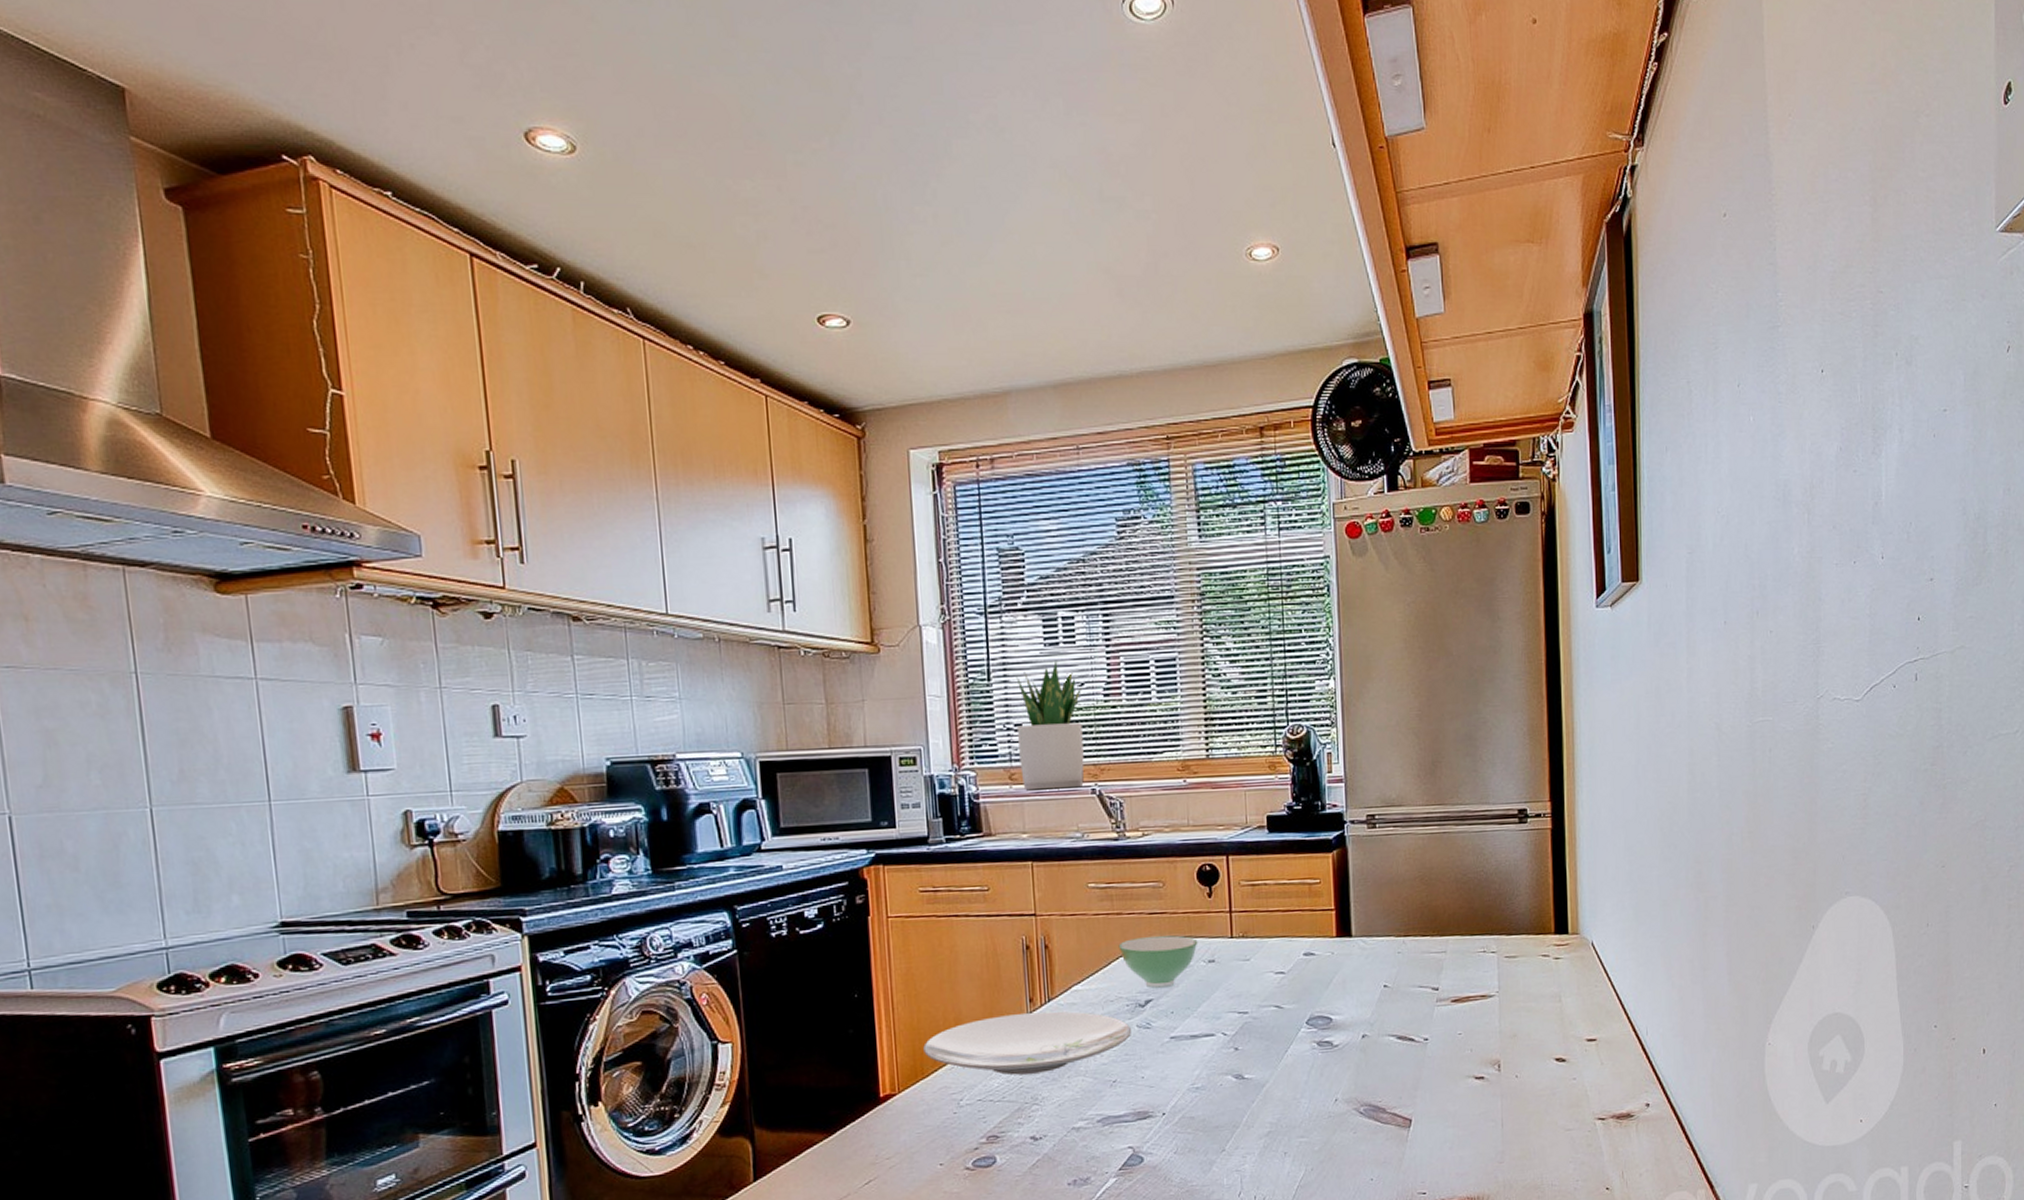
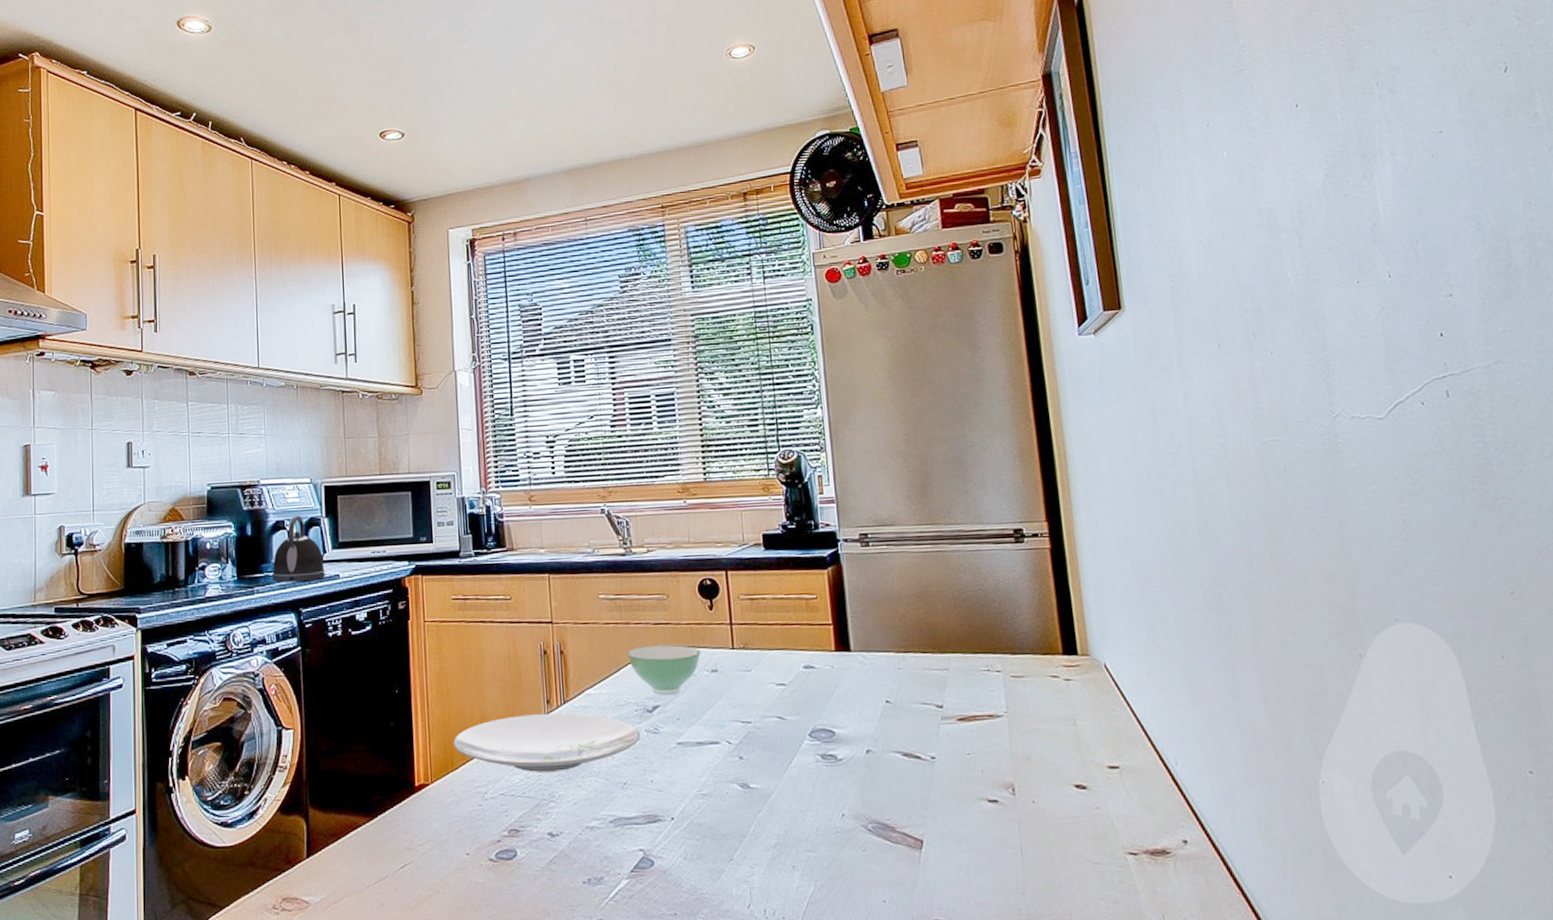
kettle: none [697,797,764,876] -> present [272,515,325,583]
planter: present [1016,659,1085,791] -> none [535,396,594,511]

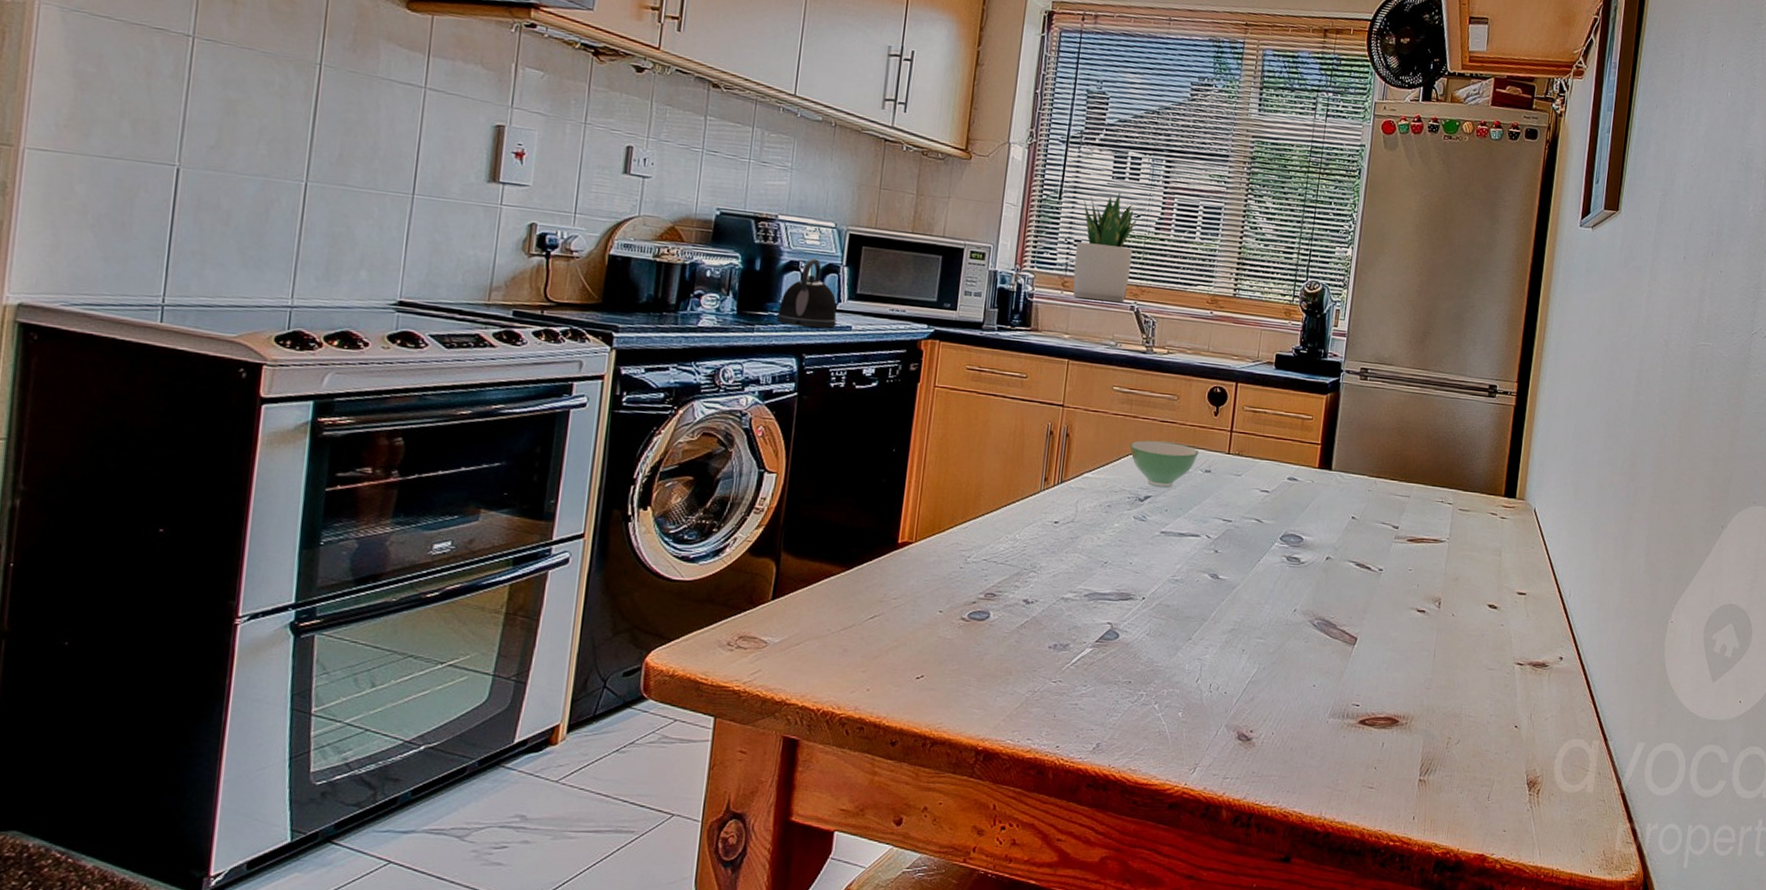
plate: present [453,713,640,772] -> none [944,488,1128,545]
planter: none [535,396,594,511] -> present [1072,191,1139,303]

